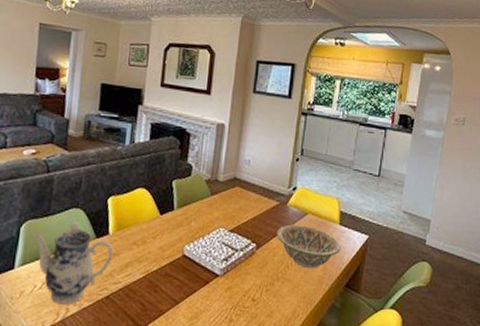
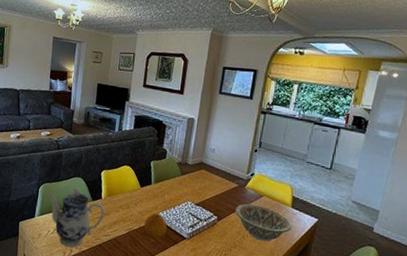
fruit: none [166,246,195,280] -> present [144,213,167,239]

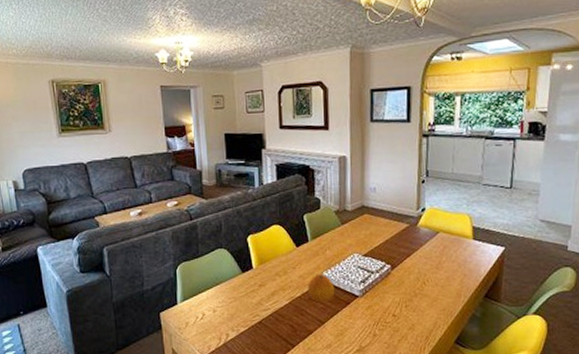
teapot: present [47,187,105,248] -> none [187,260,260,331]
decorative bowl: present [234,203,292,242] -> none [409,243,476,284]

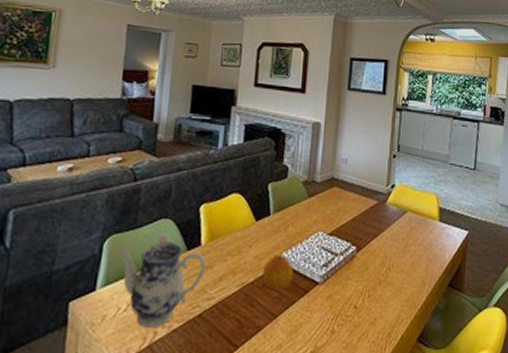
teapot: none [187,260,260,331] -> present [116,234,207,328]

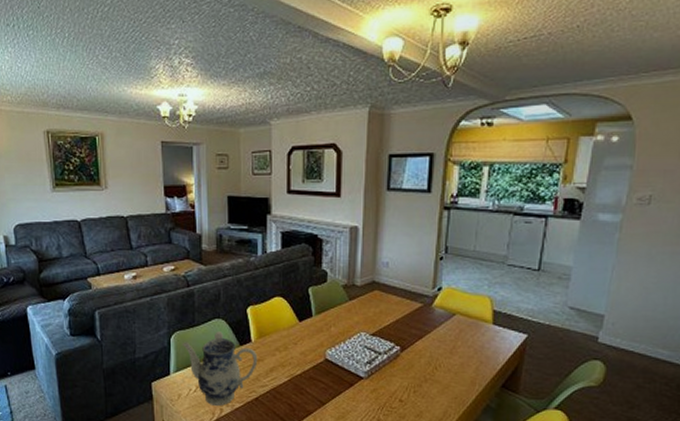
fruit: present [263,254,294,290] -> none [309,351,338,382]

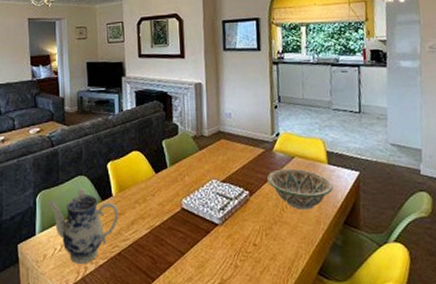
decorative bowl: none [421,326,495,370] -> present [266,168,333,210]

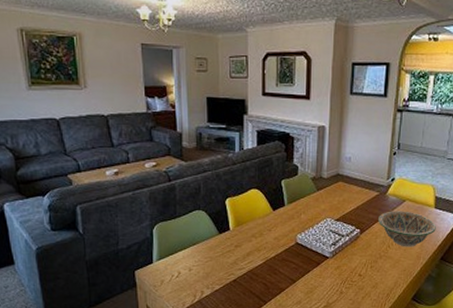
teapot: present [47,188,119,264] -> none [164,222,236,289]

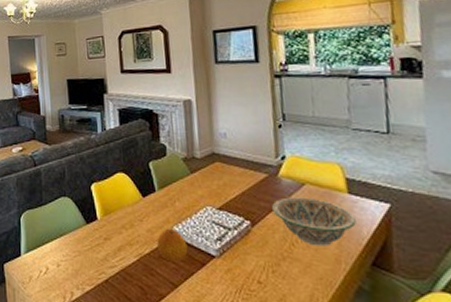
fruit: none [282,236,307,263] -> present [157,228,188,262]

